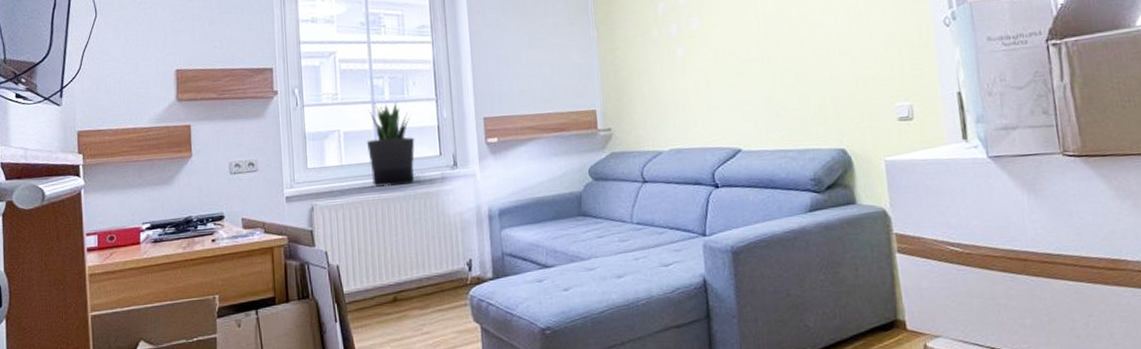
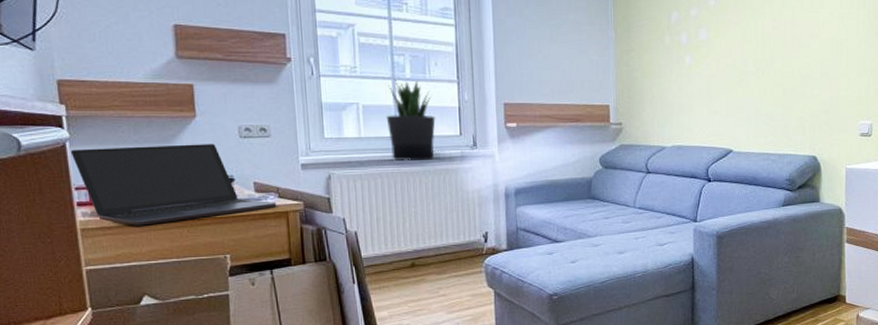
laptop: none [84,182,262,269] -> present [70,144,276,226]

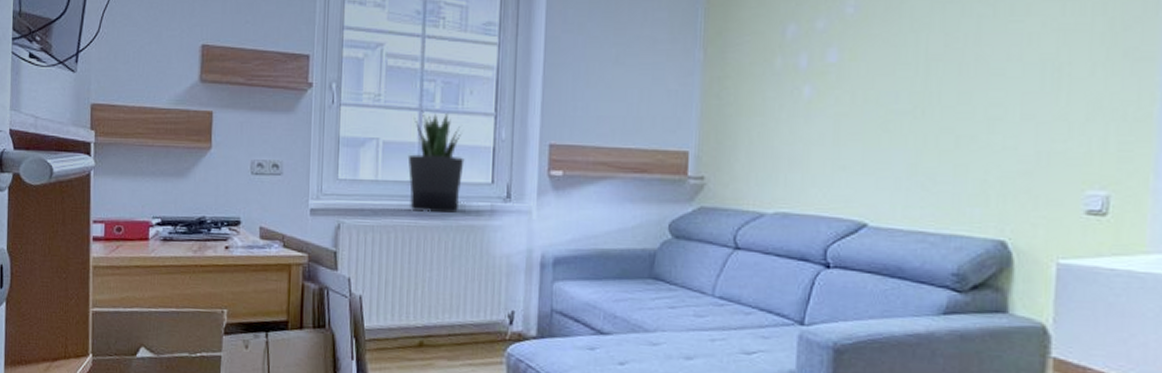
laptop: present [70,144,276,226] -> none [93,178,279,268]

